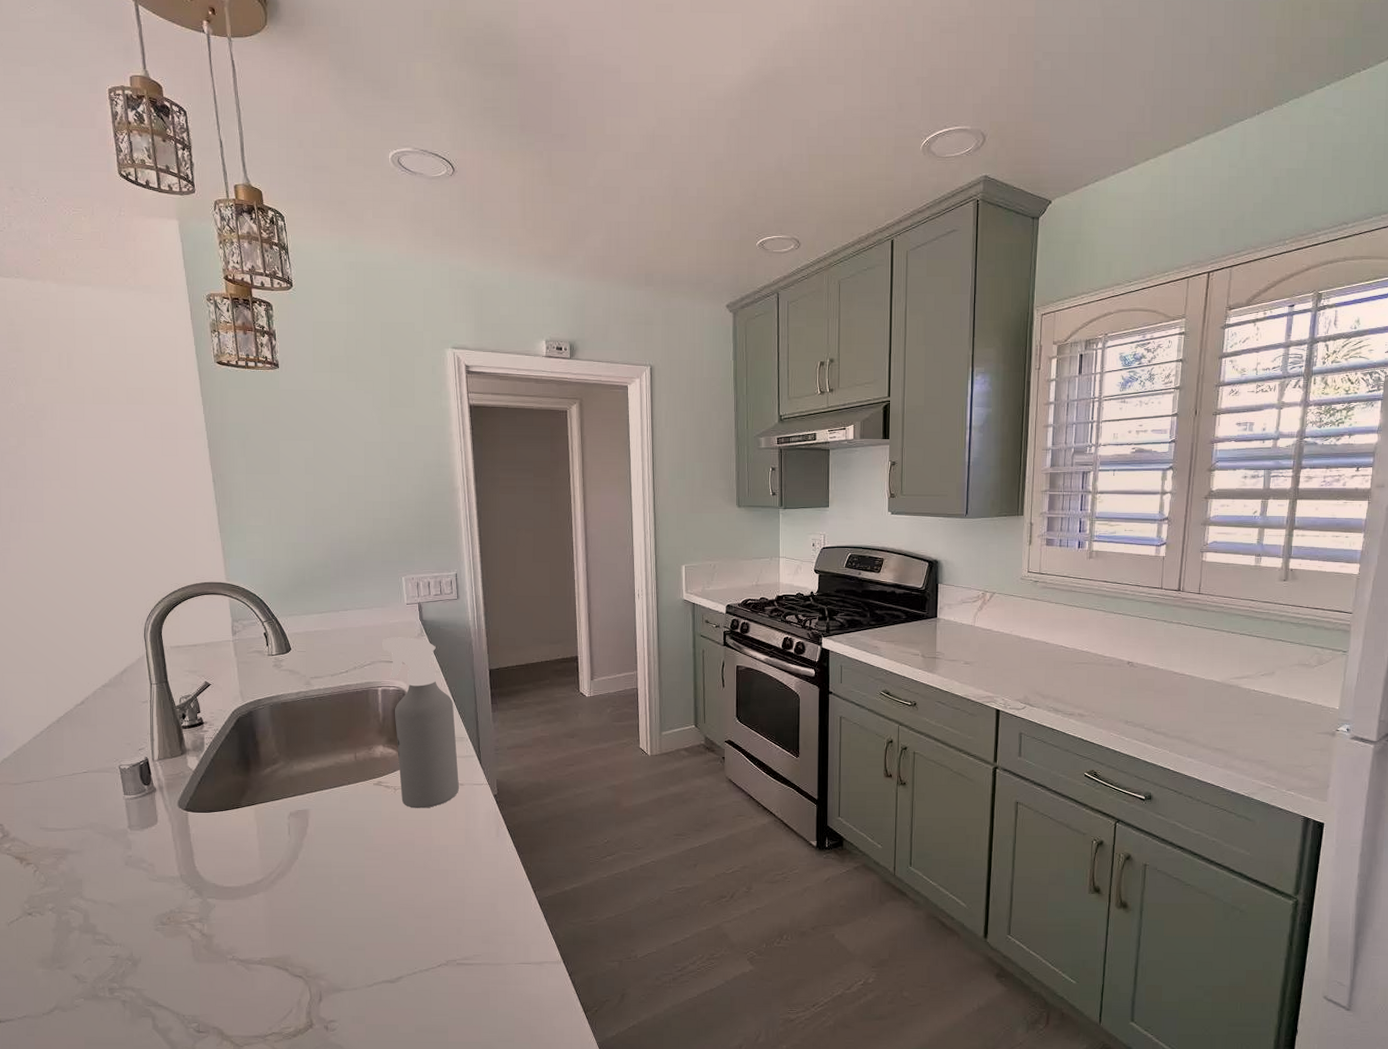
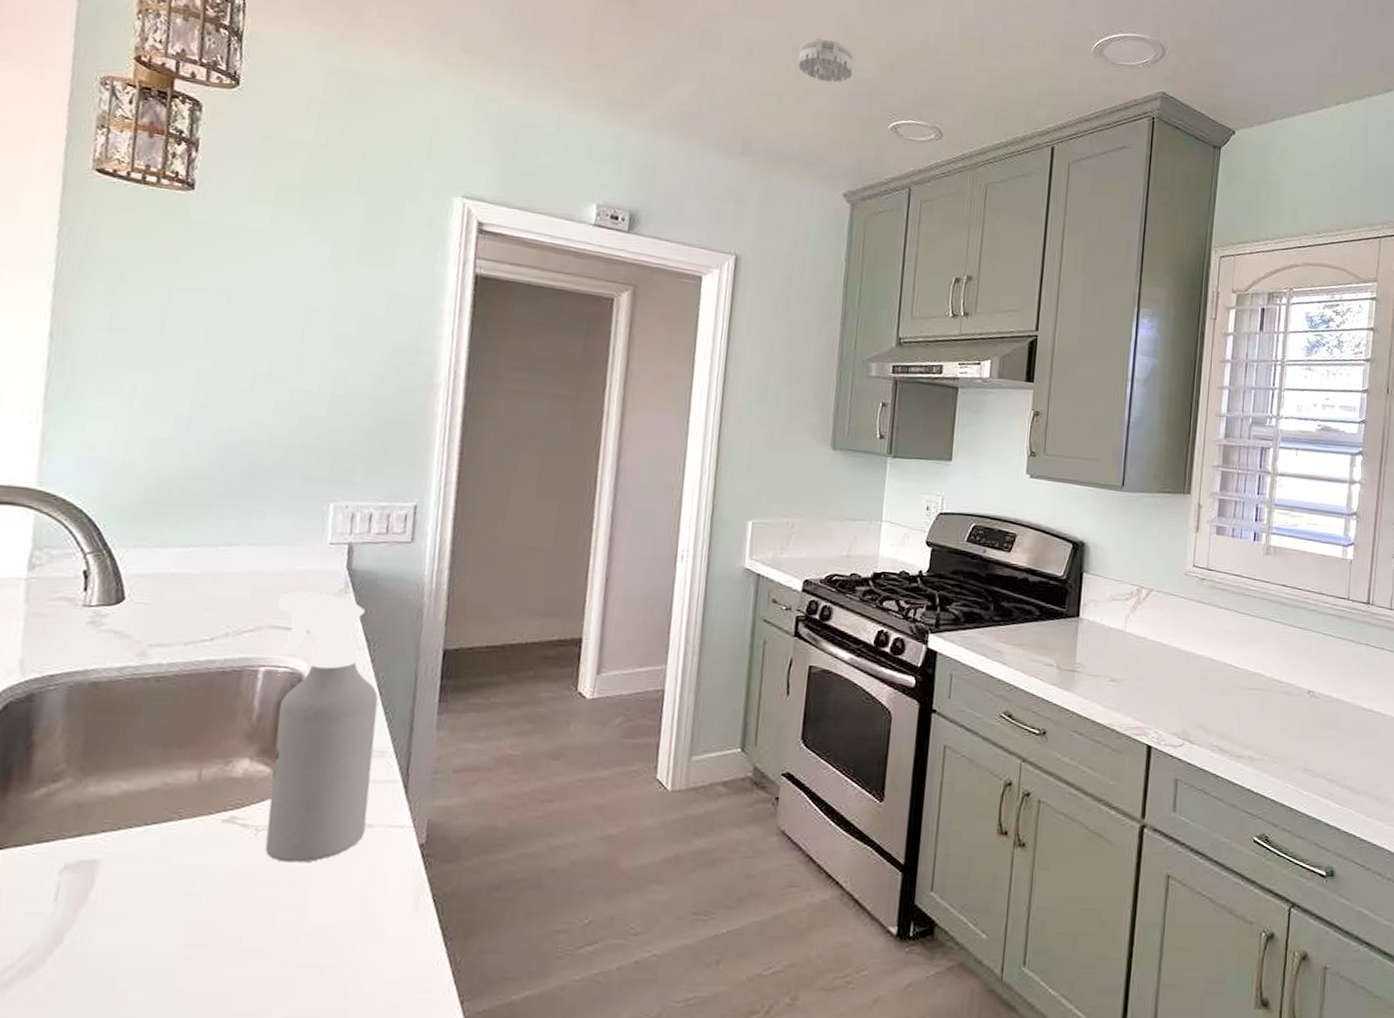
smoke detector: none [680,178,724,214] -> present [798,38,854,83]

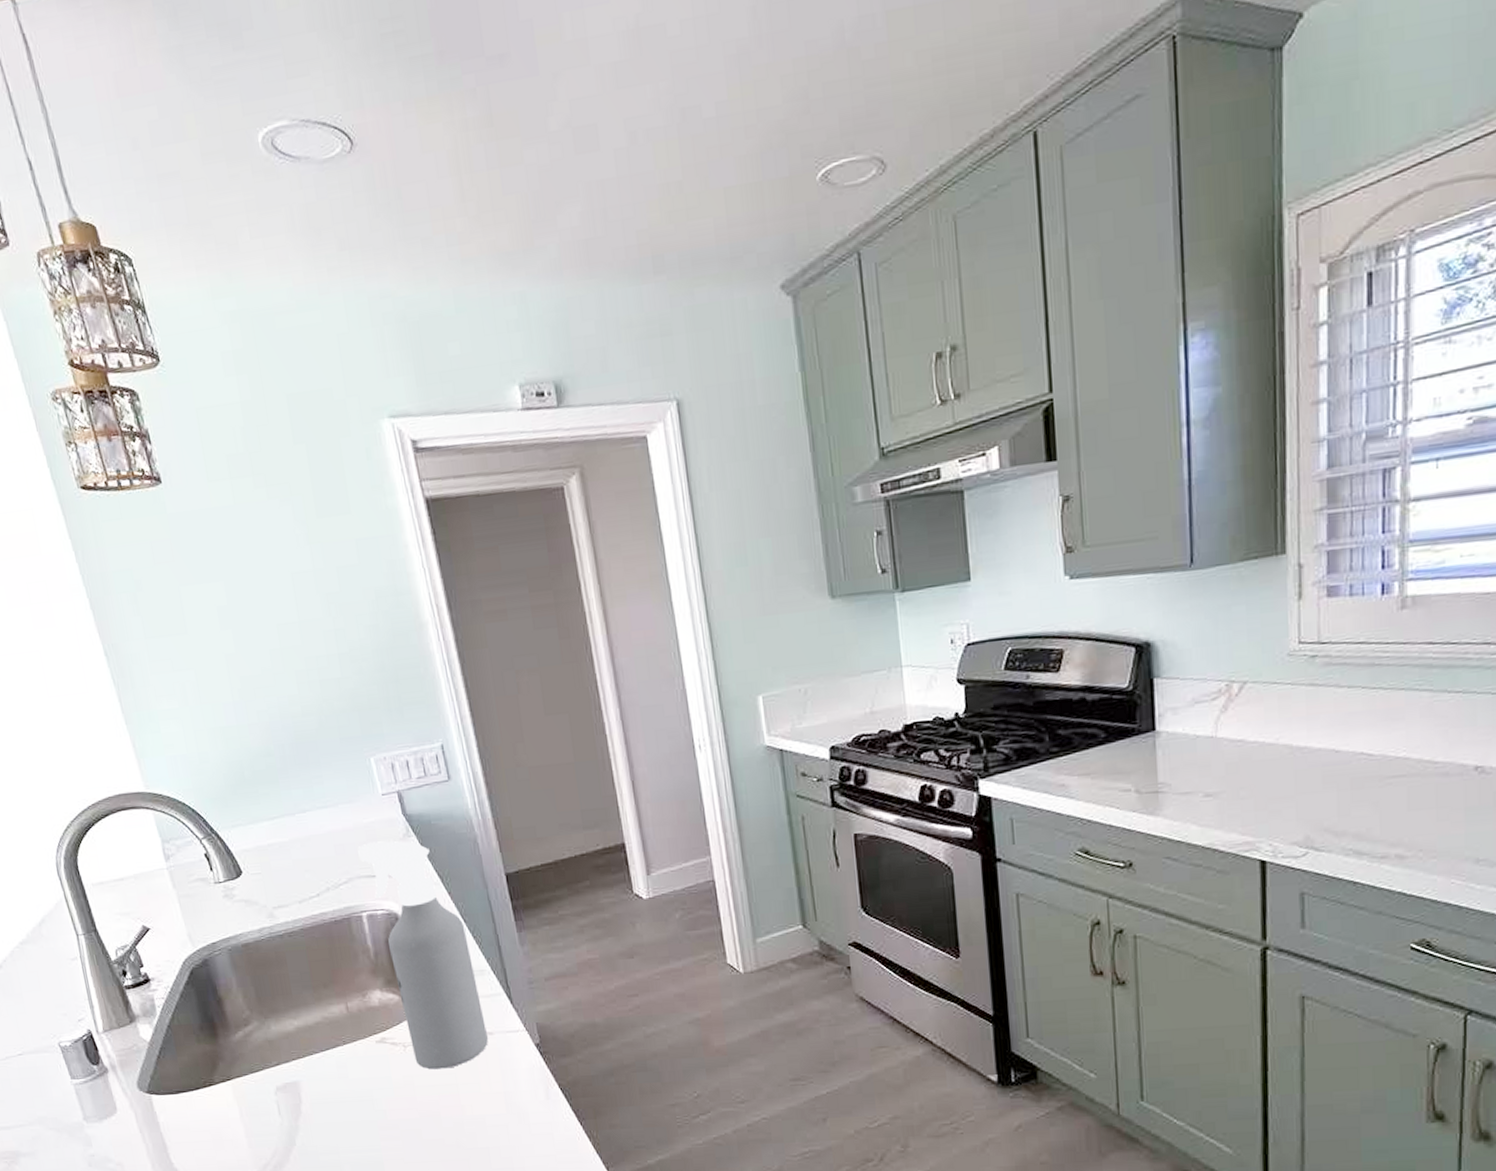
smoke detector: present [798,38,854,83] -> none [688,82,759,145]

